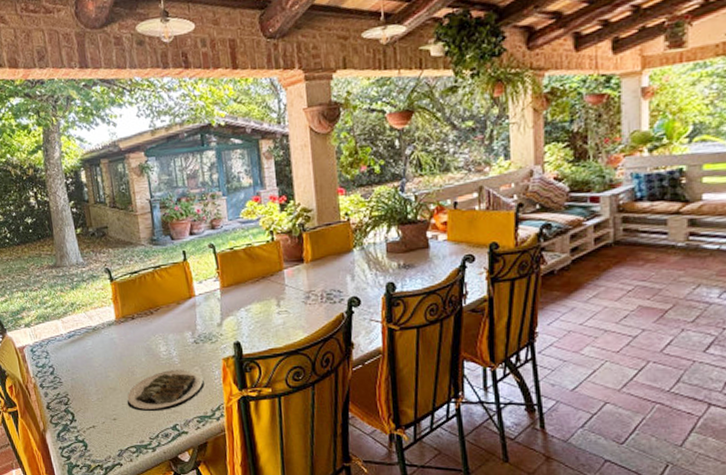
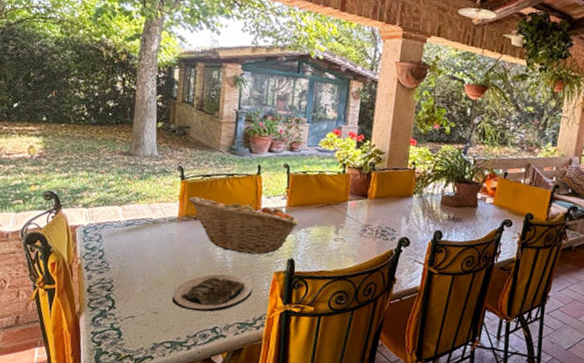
fruit basket: none [122,288,238,345] -> present [189,196,300,255]

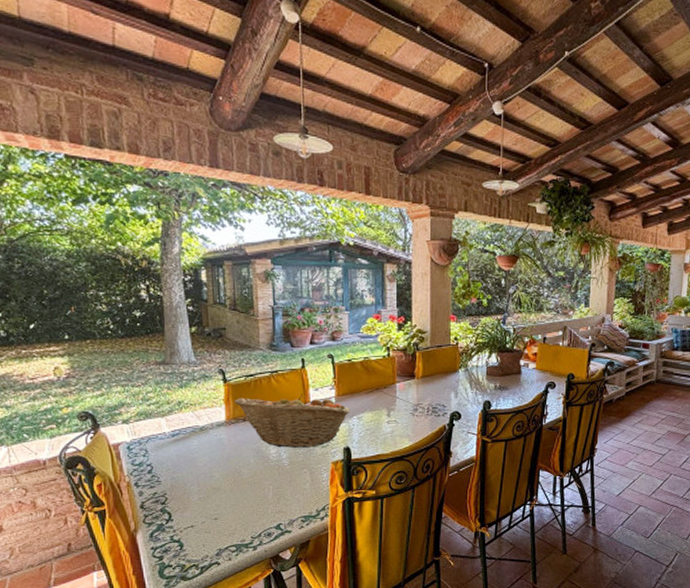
plate: present [171,274,252,312] -> none [230,471,312,511]

